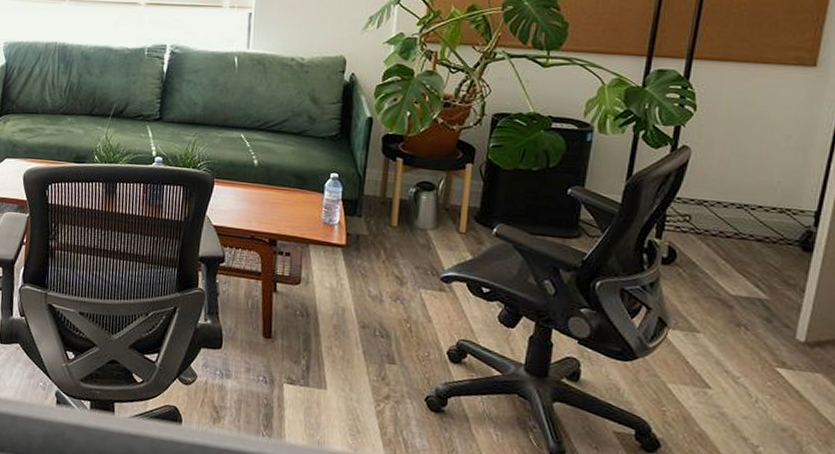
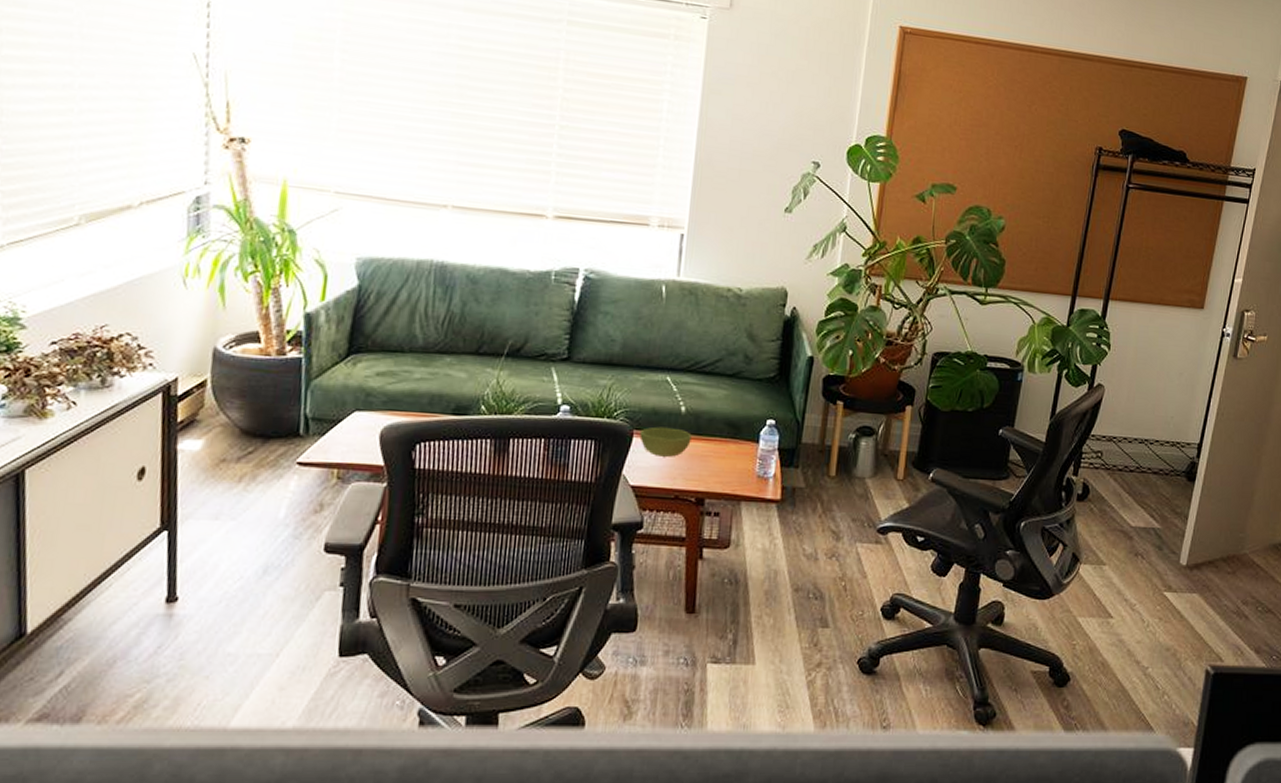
bowl: none [219,176,264,203] -> present [639,426,692,457]

